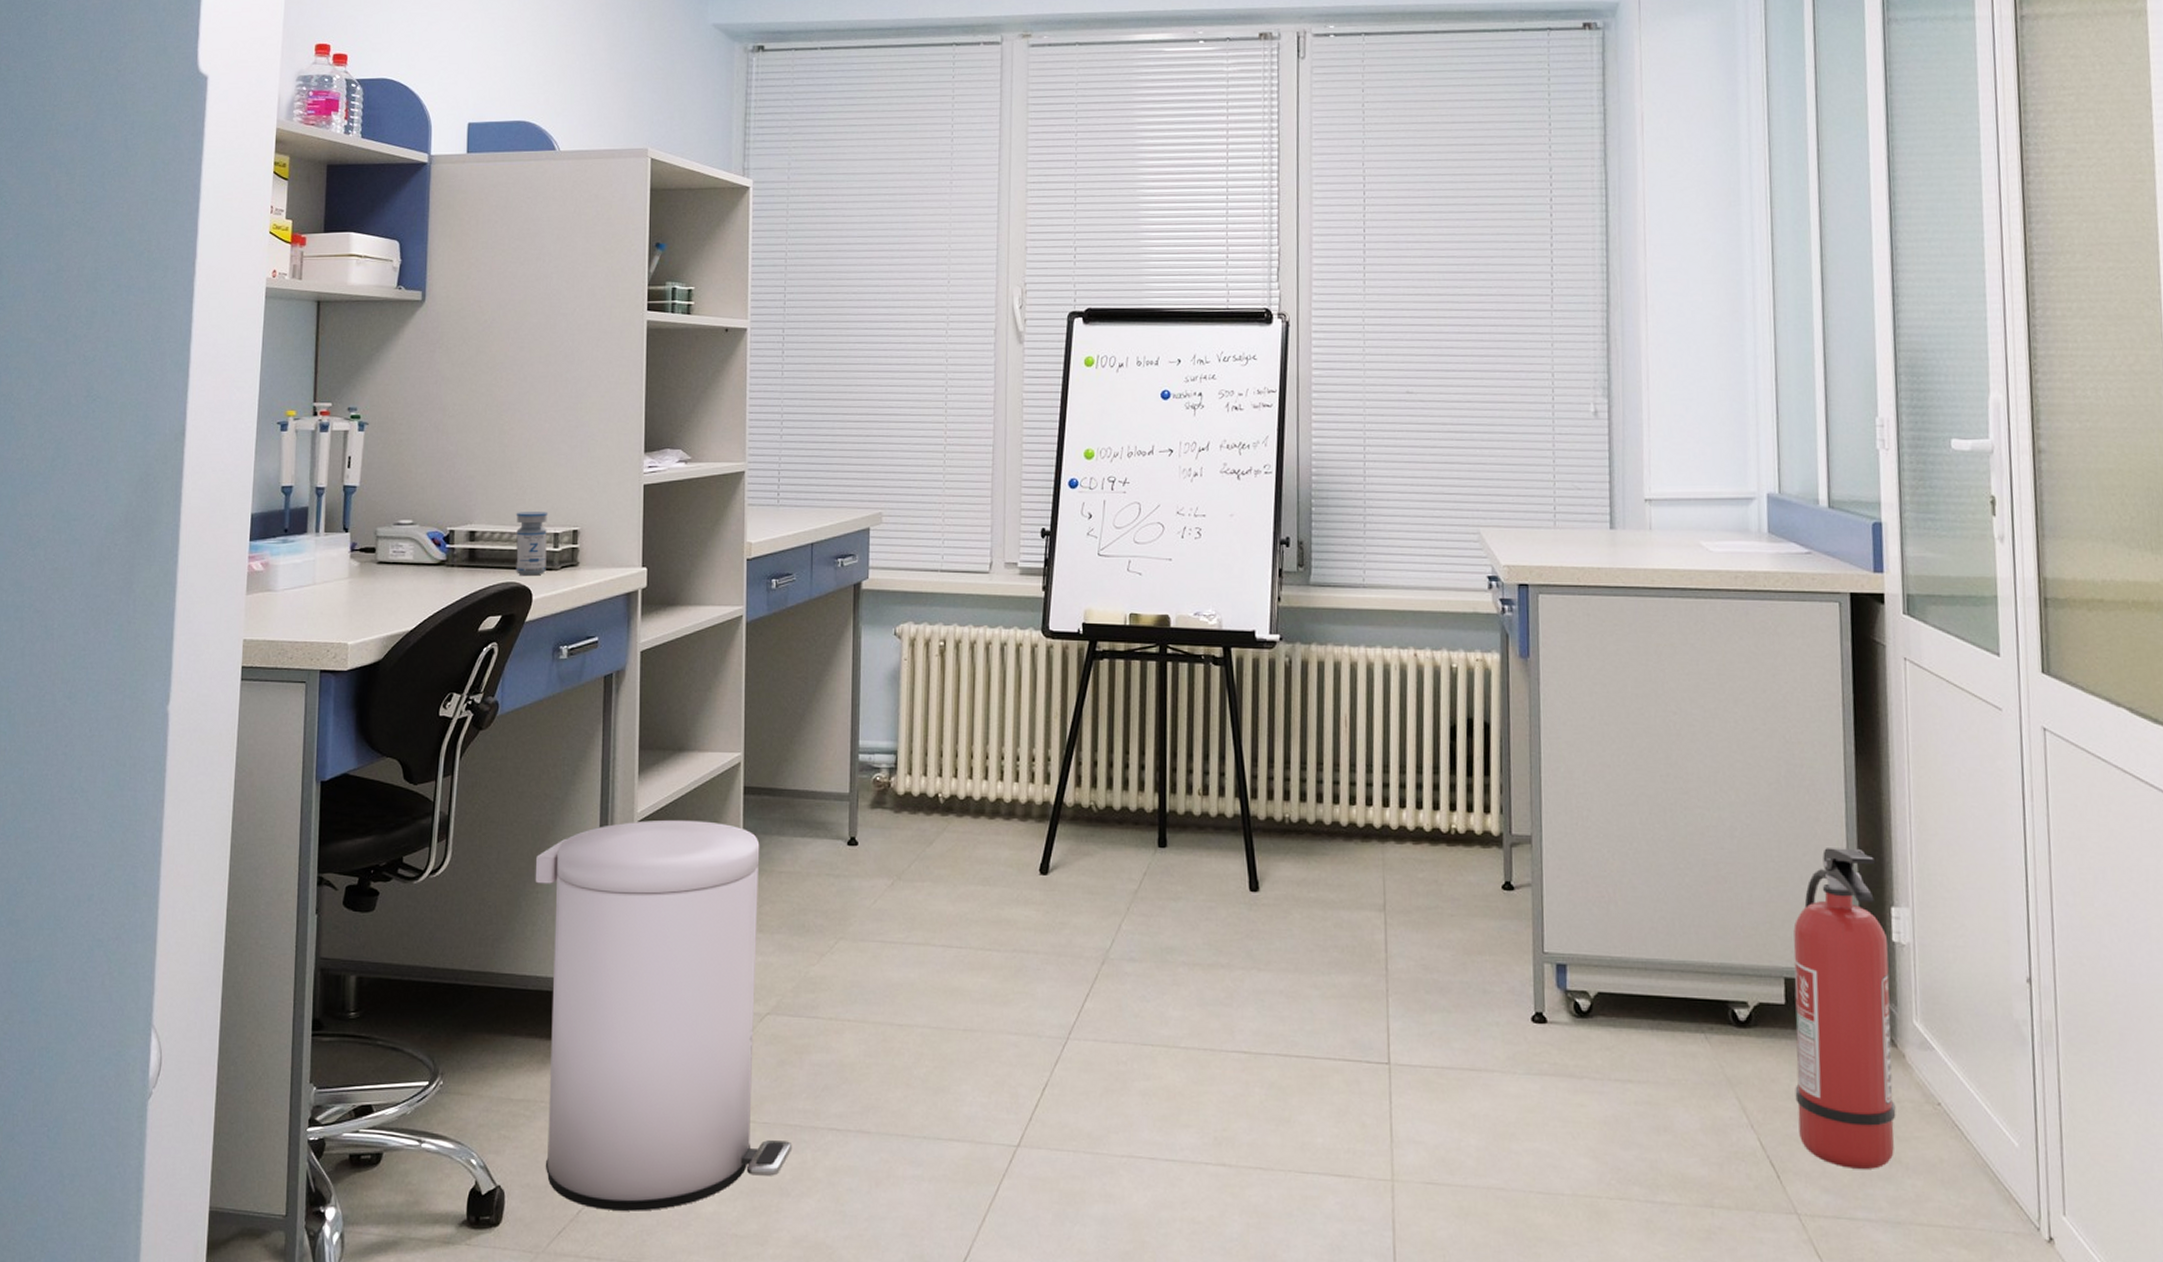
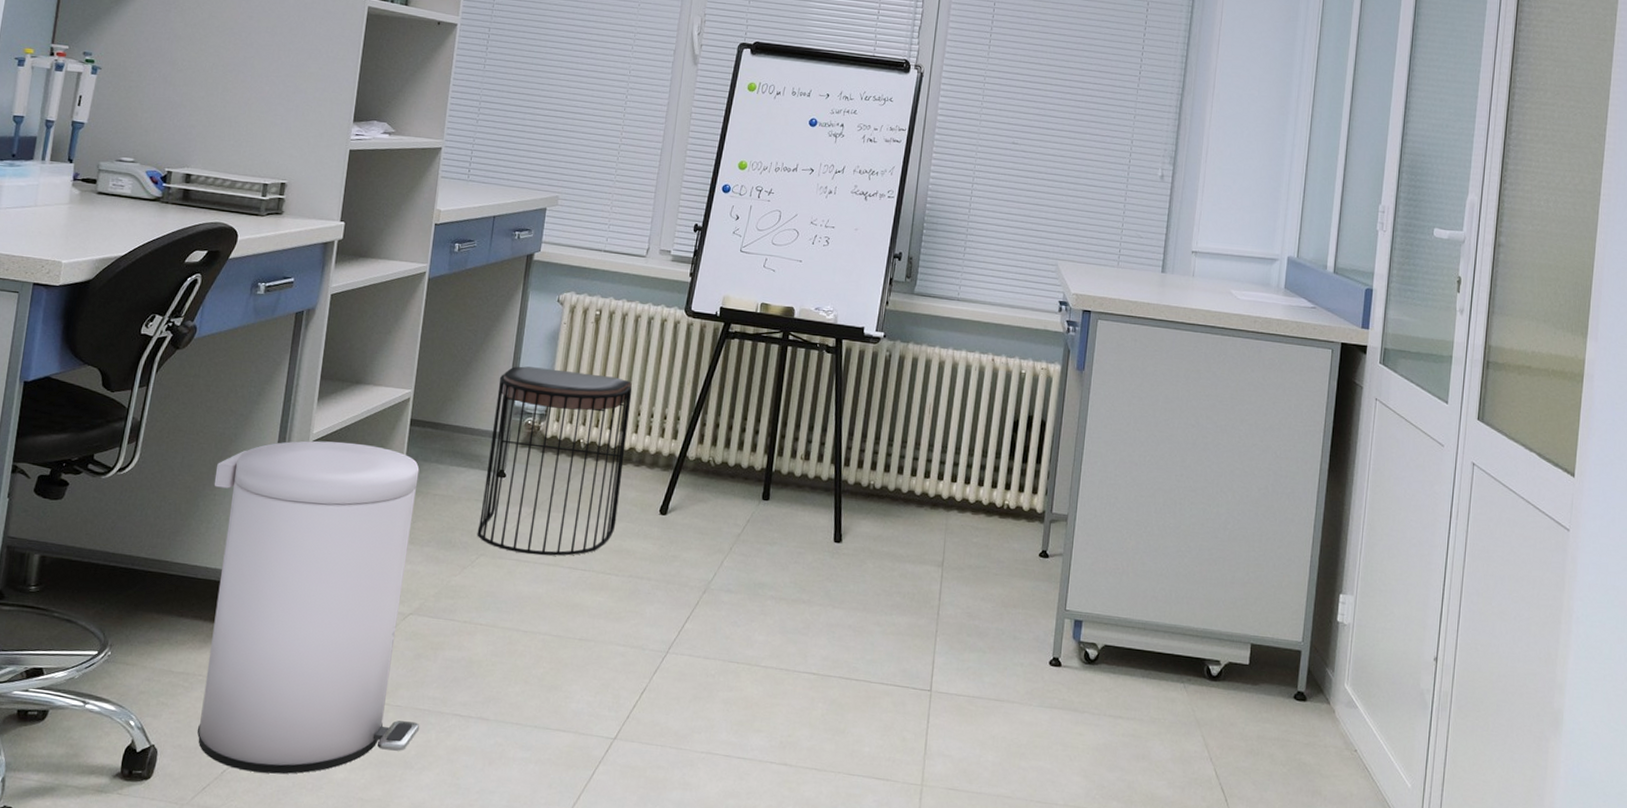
medicine: present [516,511,549,576] -> none [225,161,260,219]
stool: none [833,714,992,934] -> present [477,366,632,556]
fire extinguisher: present [1793,848,1896,1169] -> none [1246,543,1334,798]

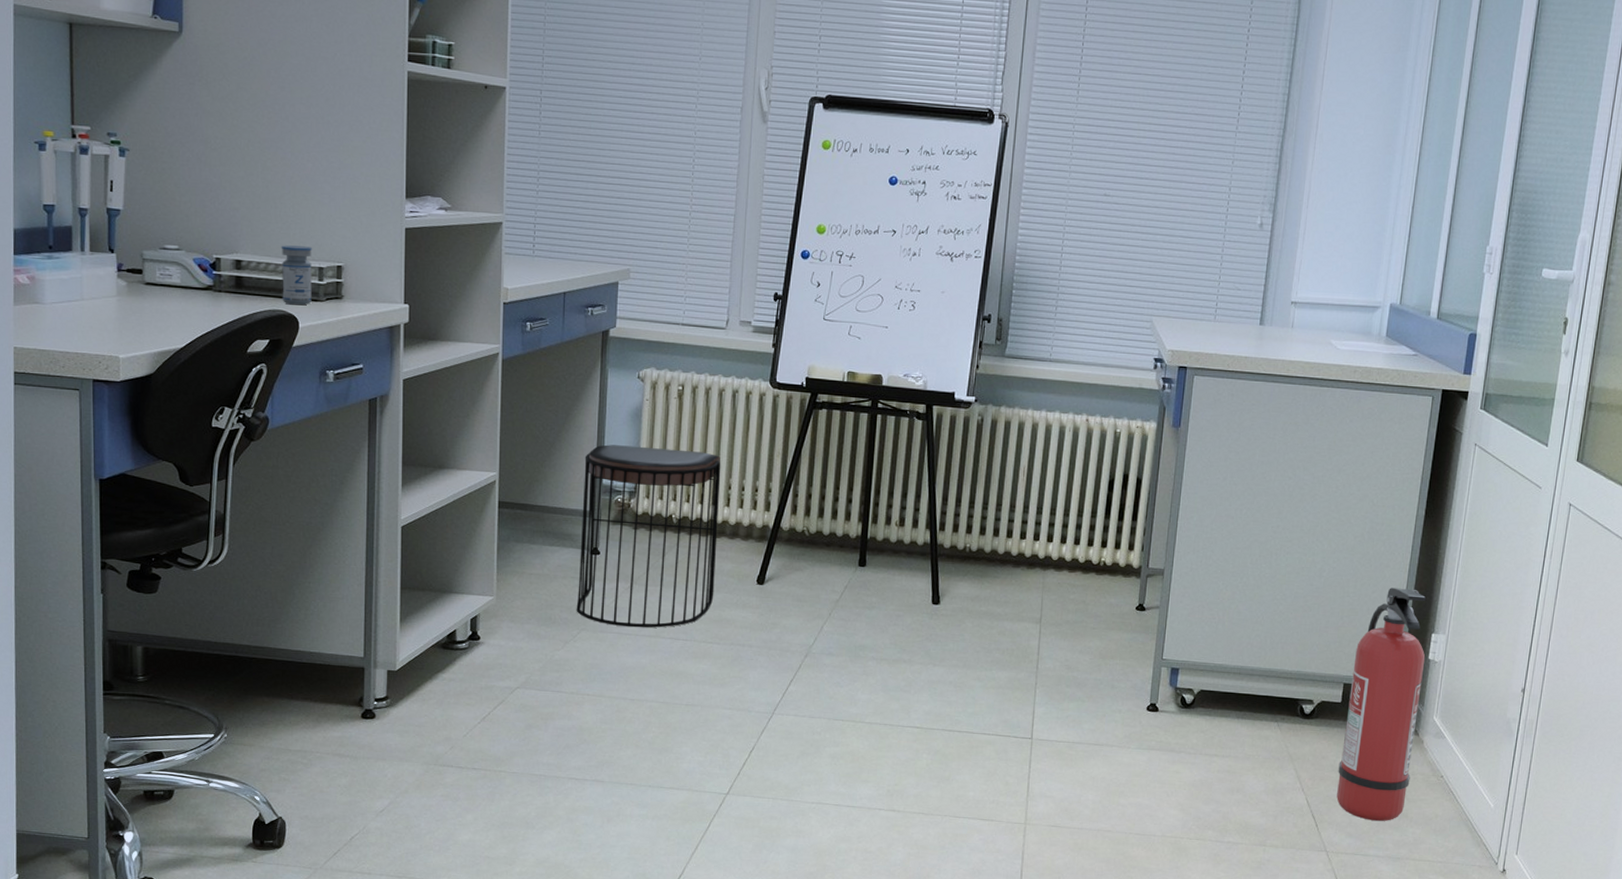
pedal bin: present [197,440,420,774] -> none [307,526,538,838]
medicine: none [225,161,260,219] -> present [281,245,313,305]
fire extinguisher: none [1246,543,1334,798] -> present [1336,588,1426,821]

